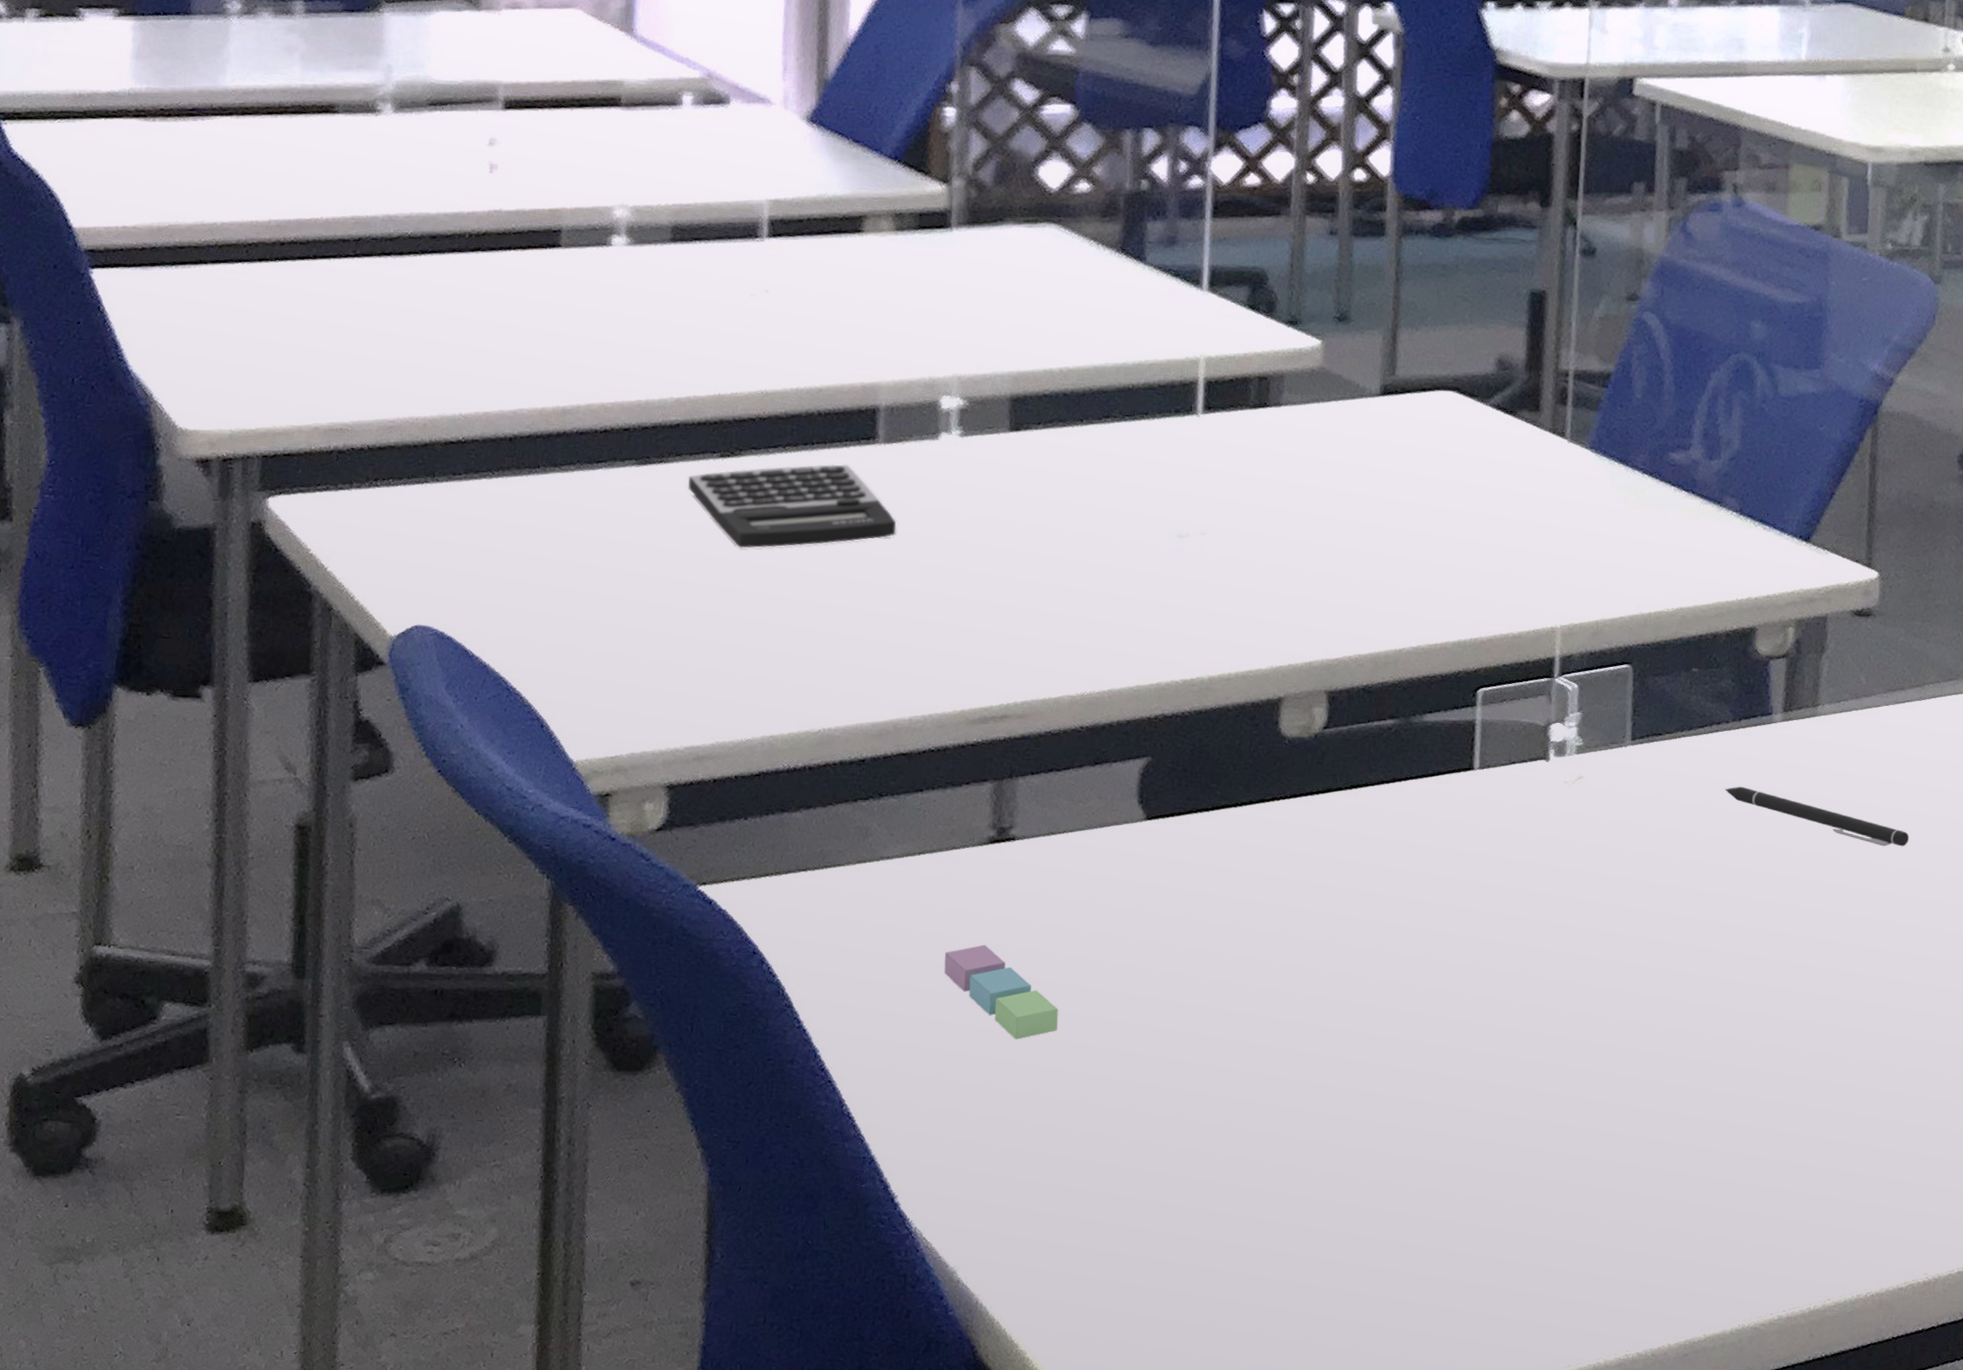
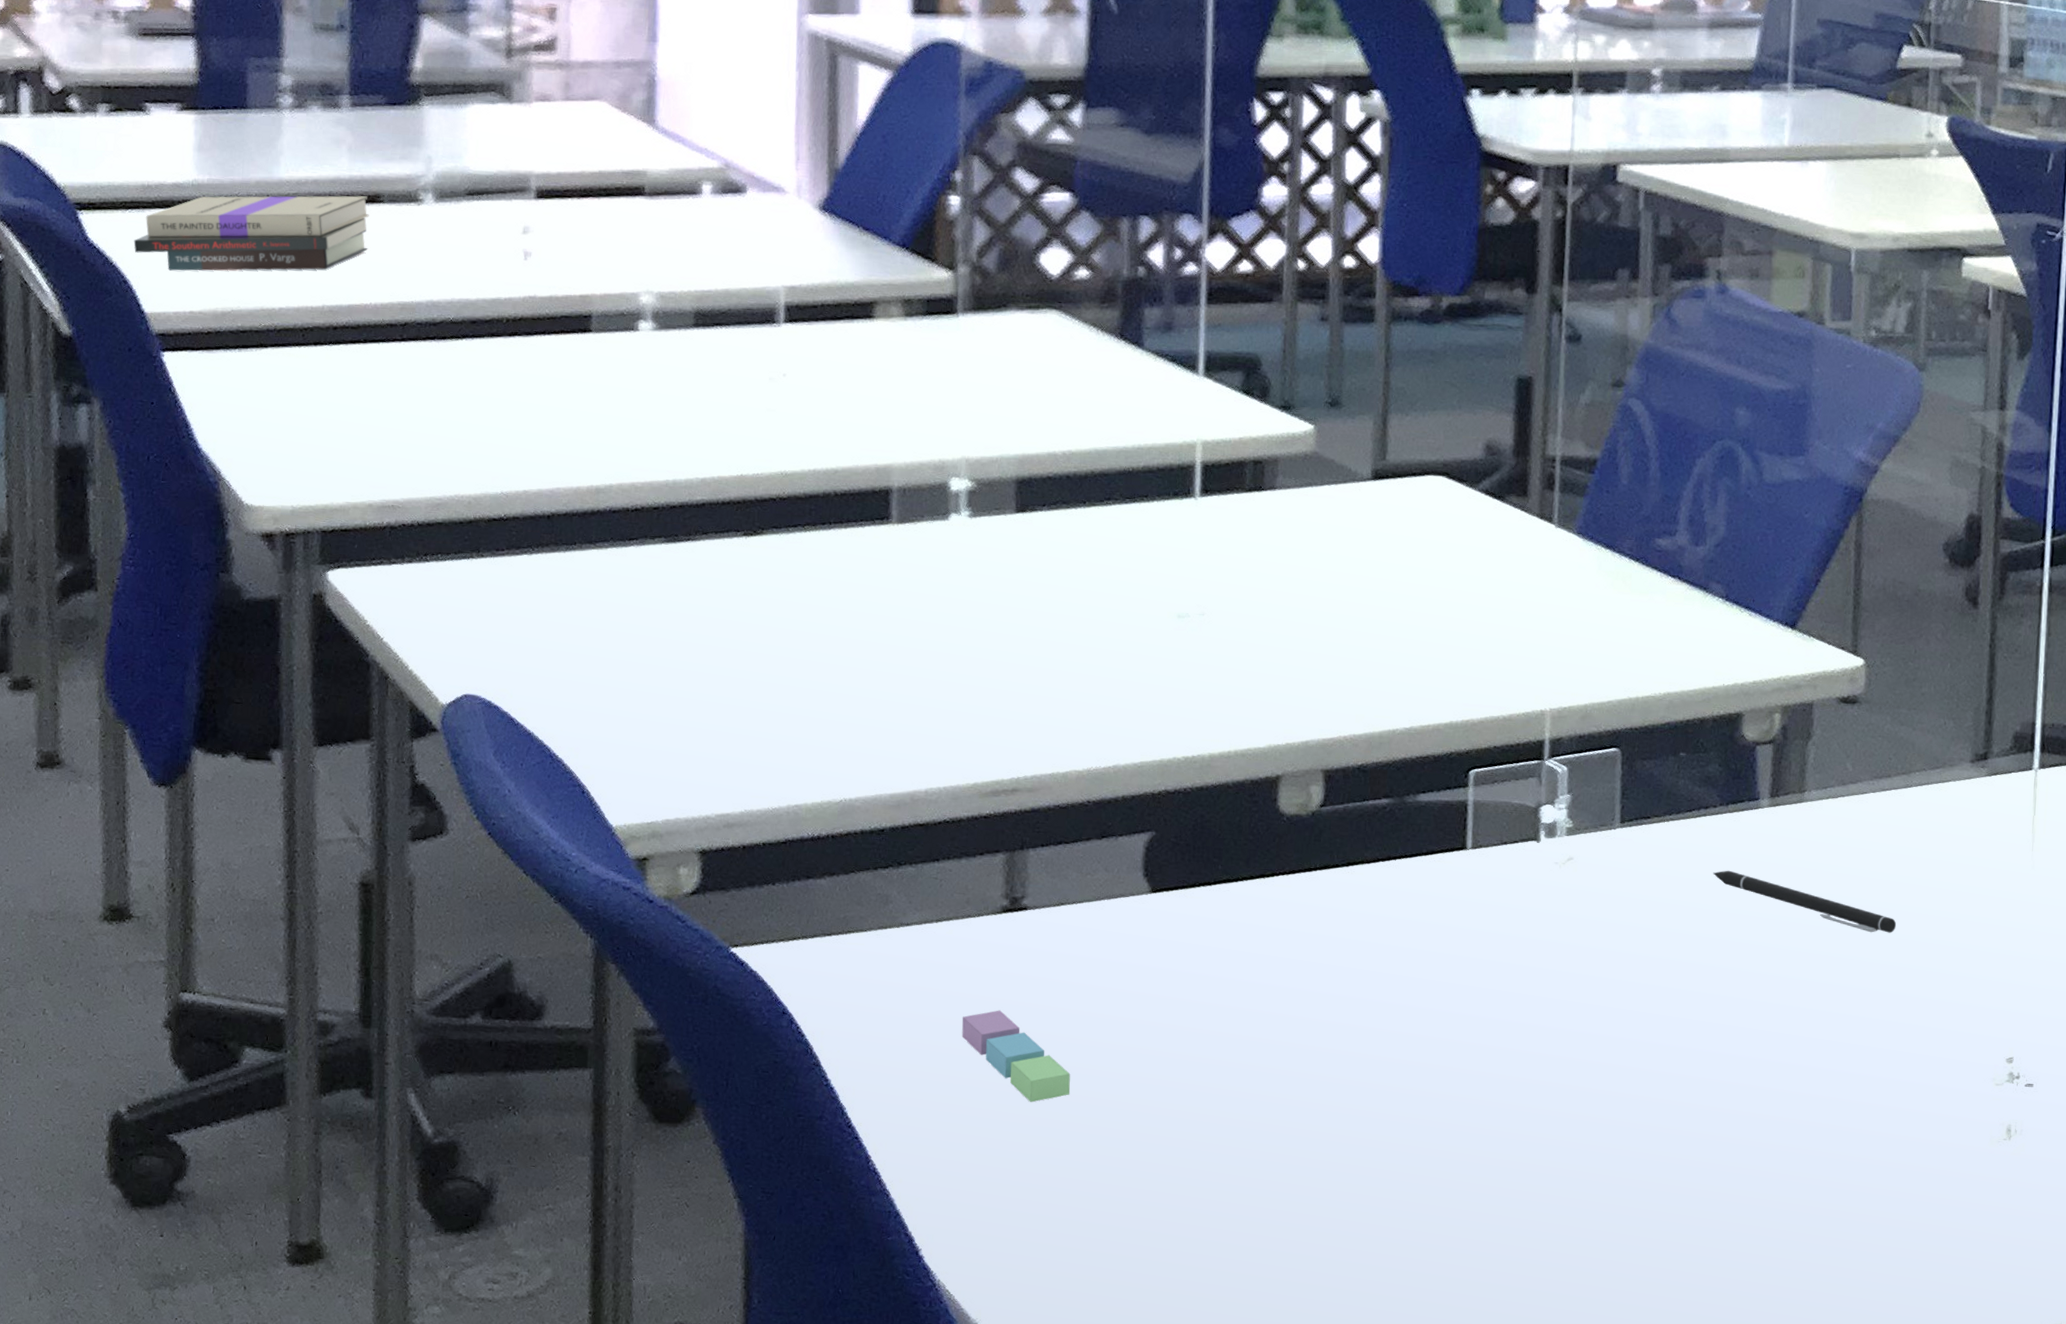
books: none [62,105,322,184] -> present [134,195,369,271]
calculator: present [687,464,897,548] -> none [713,543,910,624]

